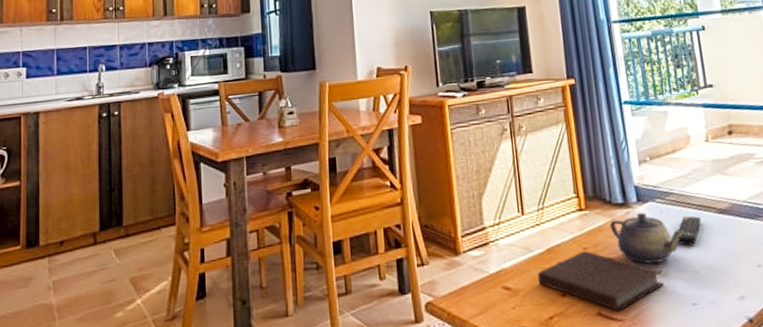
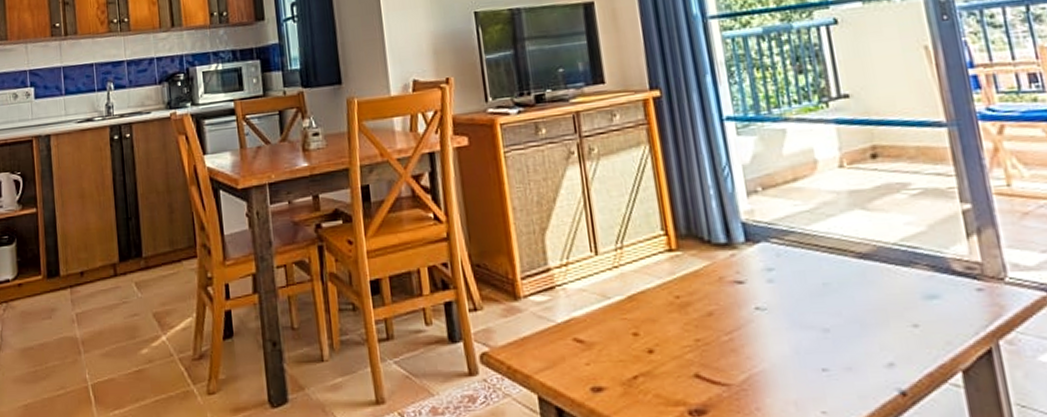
notebook: present [537,251,664,311] -> none [616,300,782,374]
teapot: present [609,213,685,264] -> none [708,256,811,318]
remote control: present [677,216,702,246] -> none [800,260,834,298]

